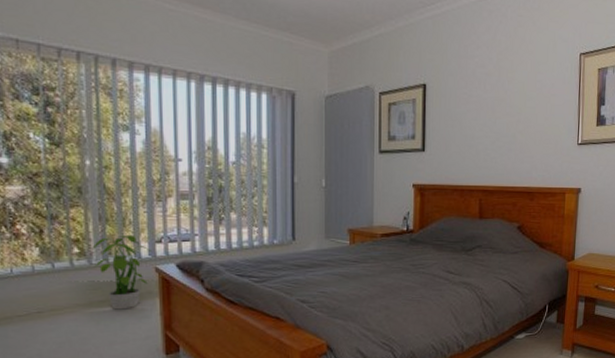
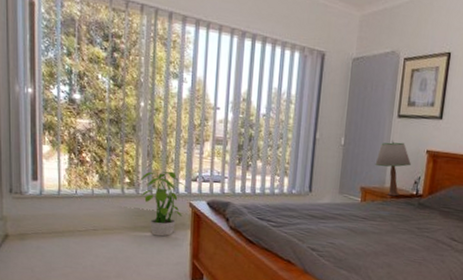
table lamp: none [360,178,399,236] -> present [375,141,412,197]

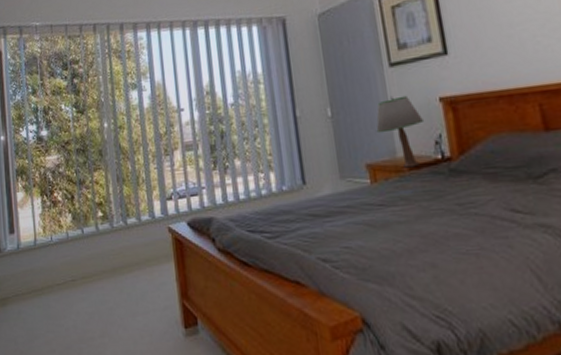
potted plant: present [140,169,188,237] -> none [113,192,163,276]

